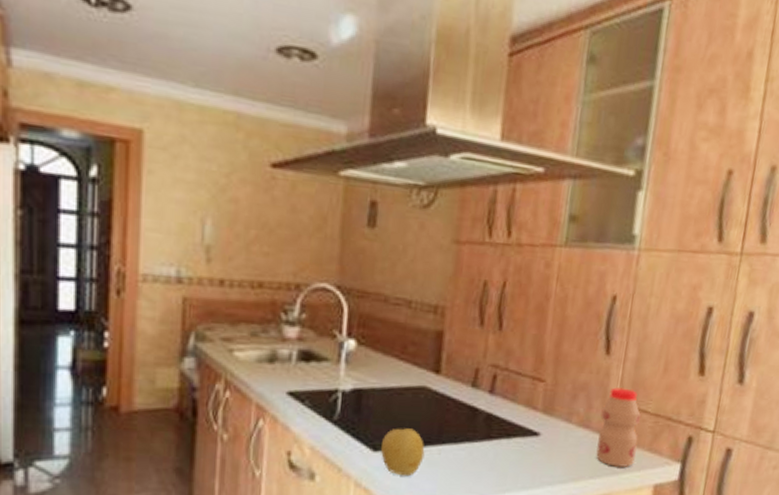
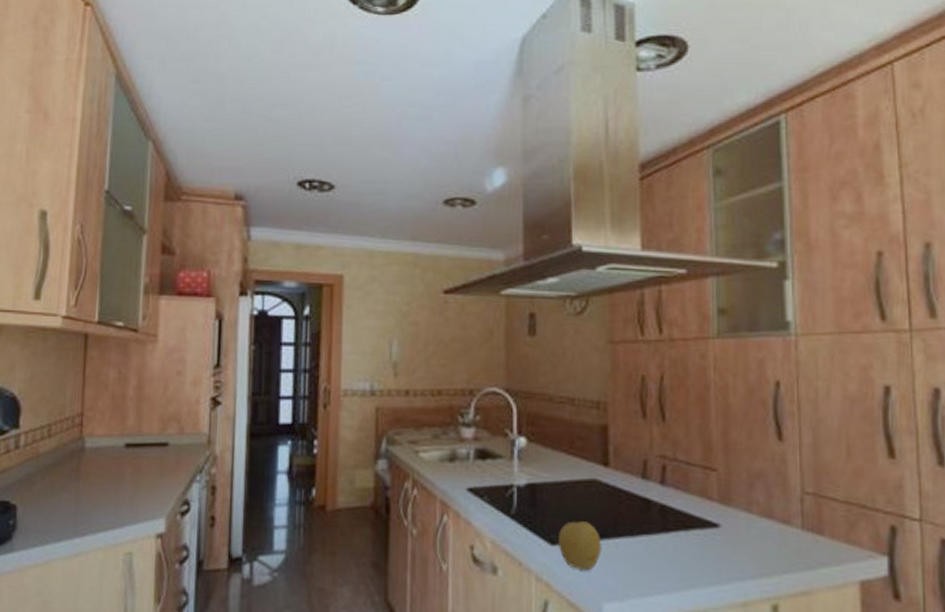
bottle: present [596,387,641,468] -> none [784,474,833,562]

